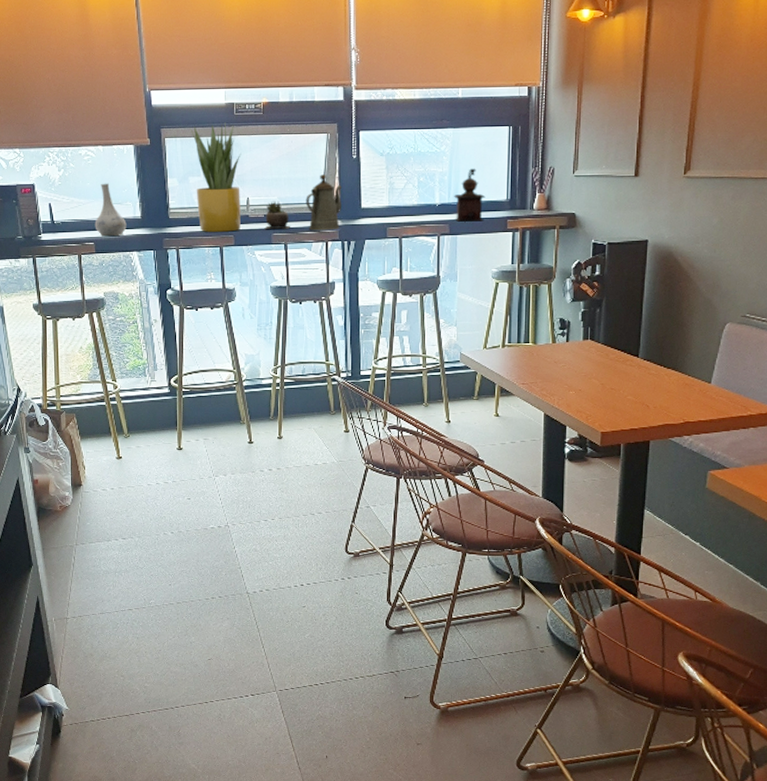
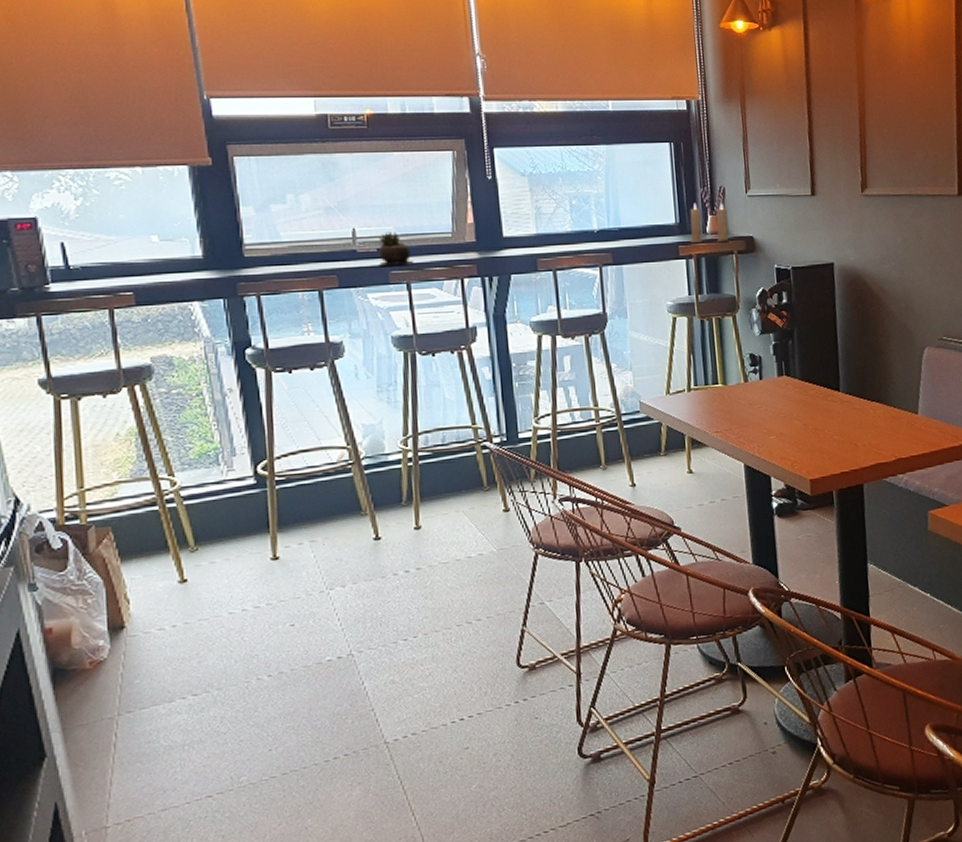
vase: present [94,183,127,236] -> none [133,214,182,283]
planter: present [189,122,241,232] -> none [268,137,346,273]
coffee pot: present [306,173,343,231] -> none [431,197,478,266]
coffee grinder: present [454,168,486,222] -> none [614,189,651,250]
candle: none [517,181,554,219] -> present [689,202,730,244]

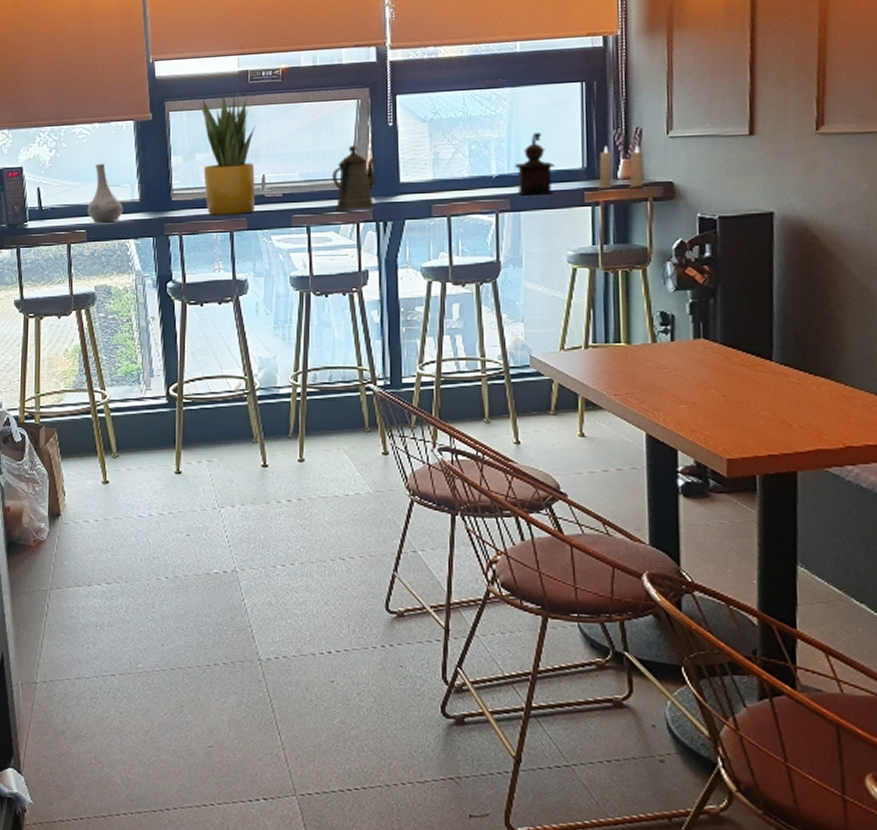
vase: none [133,214,182,283] -> present [87,163,123,222]
planter: none [268,137,346,273] -> present [197,92,256,215]
succulent plant: present [378,231,413,266] -> none [282,177,314,210]
coffee pot: none [431,197,478,266] -> present [332,144,377,211]
coffee grinder: none [614,189,651,250] -> present [515,132,555,196]

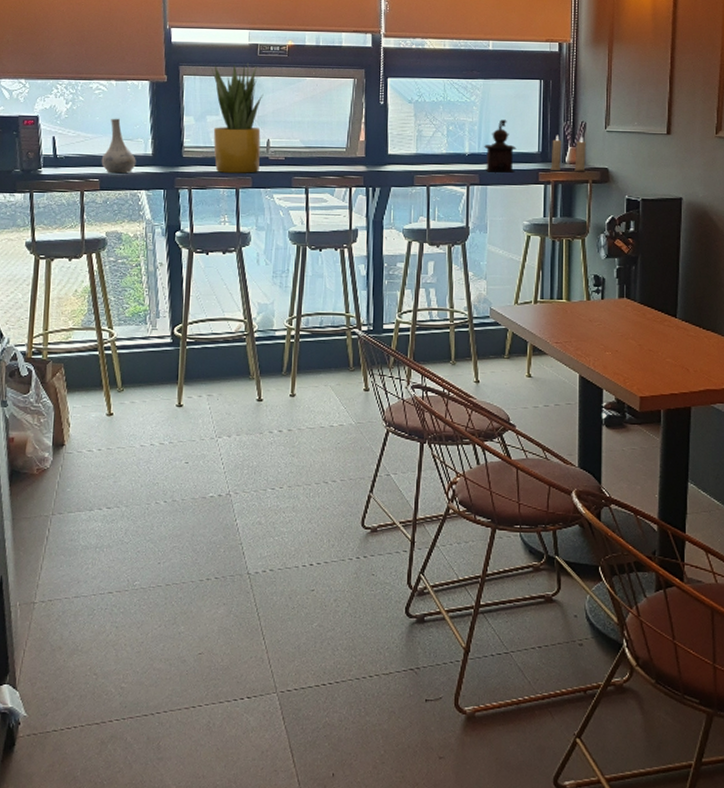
coffee pot: present [332,144,377,211] -> none [329,118,369,176]

